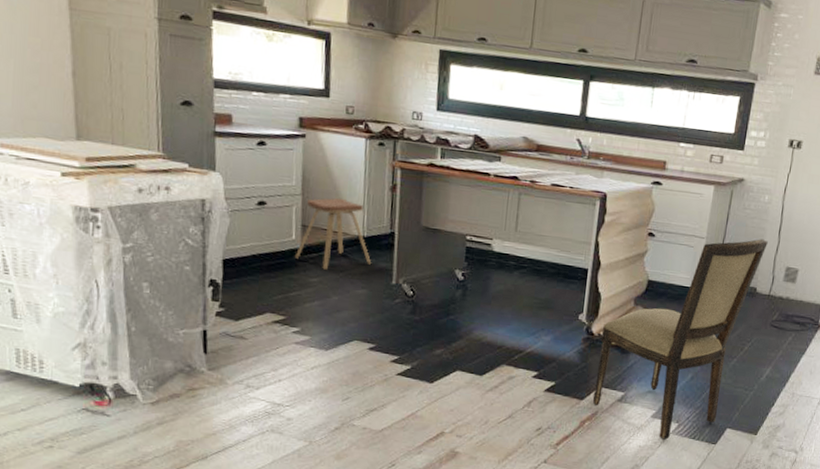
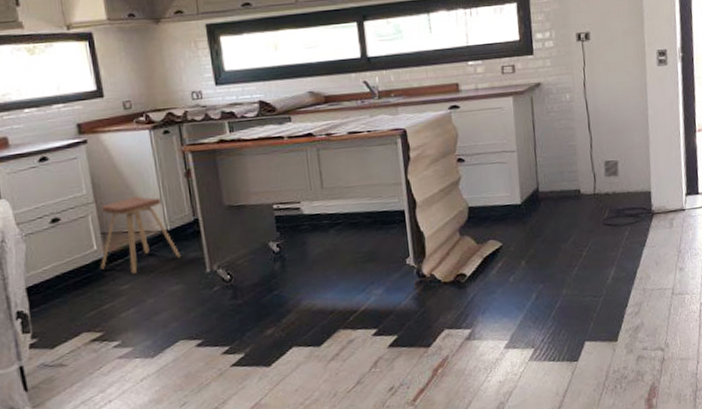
dining chair: present [592,239,768,440] -> none [433,138,580,369]

